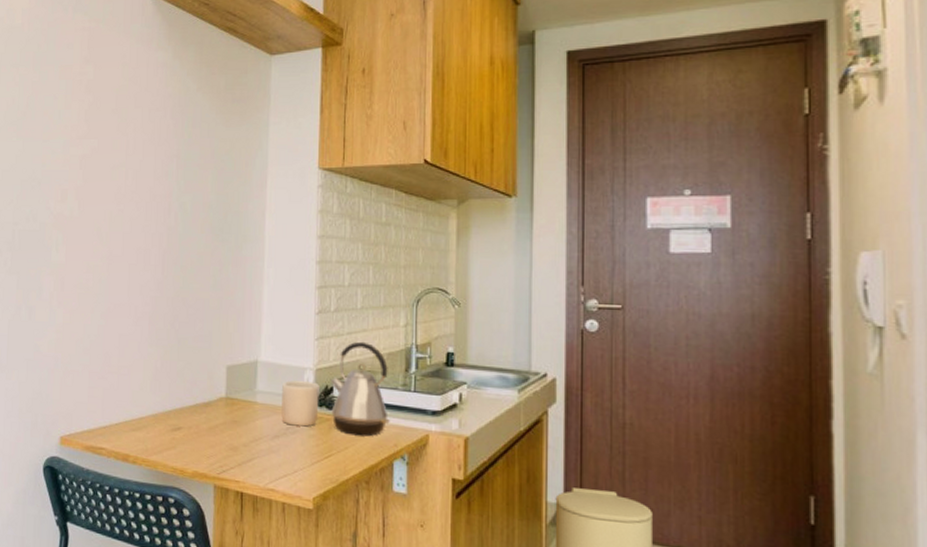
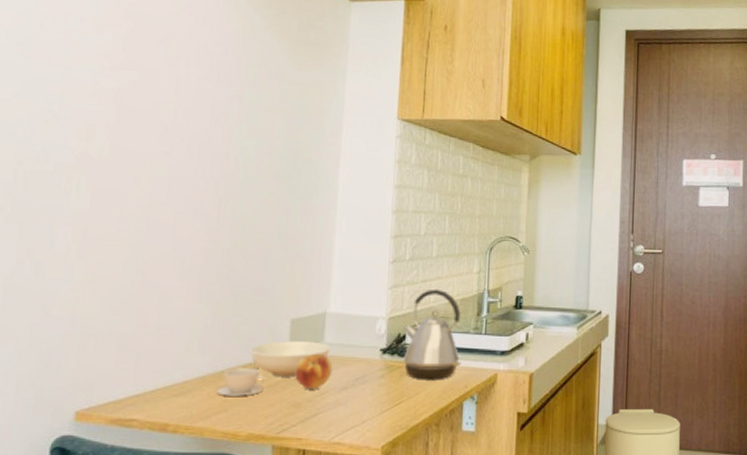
teacup: none [166,409,206,436] -> present [216,368,265,396]
bowl: none [192,386,263,422] -> present [250,341,331,377]
fruit: none [231,399,265,435] -> present [294,353,333,389]
mug: present [281,380,319,427] -> none [350,331,392,376]

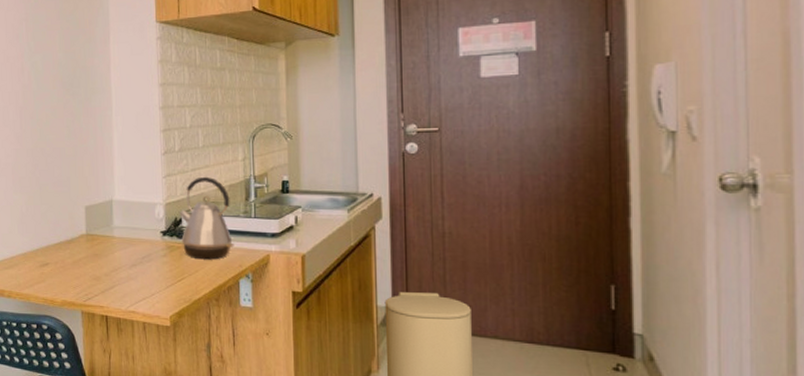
teacup: present [216,368,265,396] -> none [35,247,70,270]
bowl: present [250,341,331,377] -> none [56,225,120,255]
fruit: present [294,353,333,389] -> none [92,235,123,265]

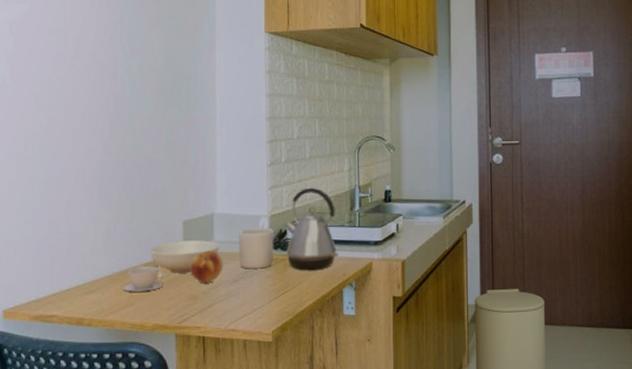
teacup: none [35,247,70,270] -> present [122,266,164,292]
bowl: none [56,225,120,255] -> present [149,240,221,273]
fruit: none [92,235,123,265] -> present [189,250,224,283]
mug: none [136,215,170,255] -> present [239,228,274,269]

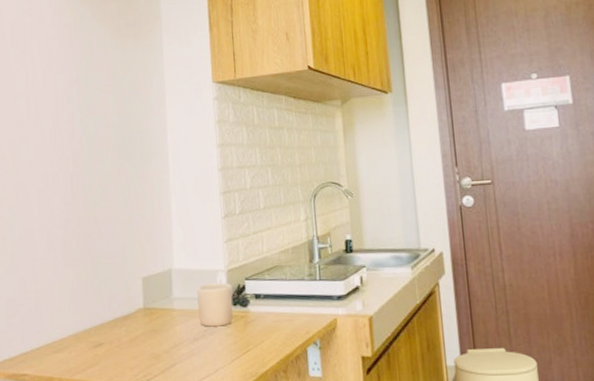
teacup: present [122,266,164,292] -> none [88,324,127,351]
bowl: present [149,240,221,273] -> none [111,297,180,332]
fruit: present [189,250,224,283] -> none [150,307,184,341]
kettle: present [284,187,339,270] -> none [242,239,300,327]

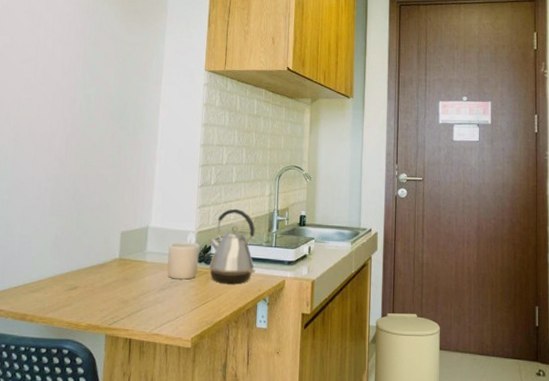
kettle: none [242,239,300,327] -> present [209,208,255,284]

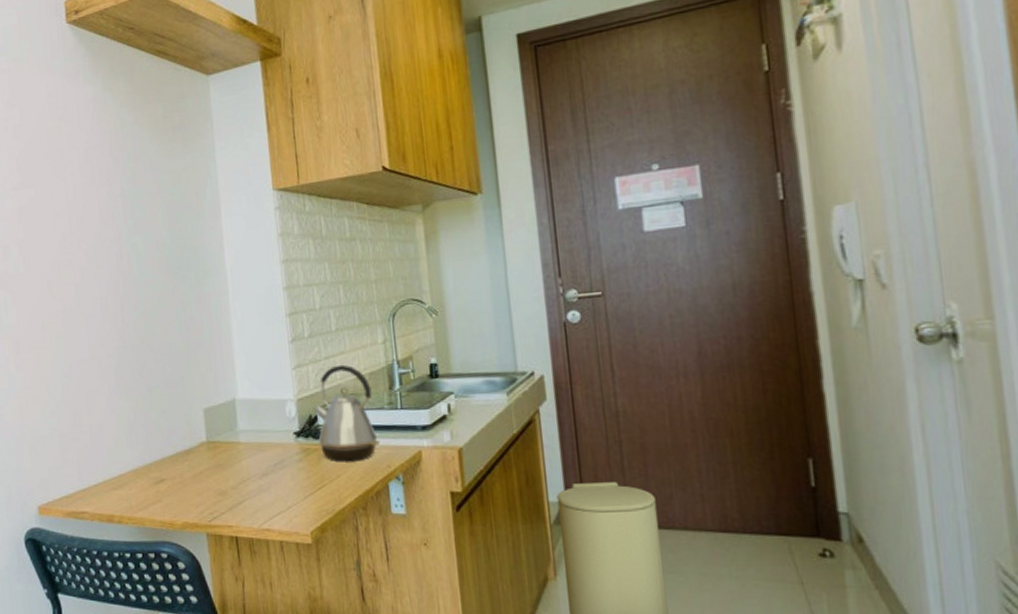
mug: present [167,242,200,280] -> none [264,413,305,461]

